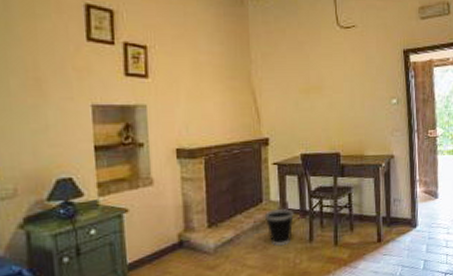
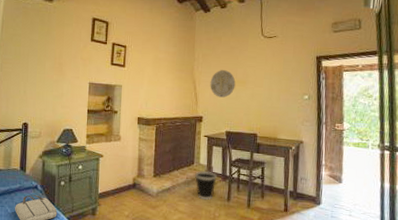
wall decoration: none [275,74,308,111] -> present [210,70,236,98]

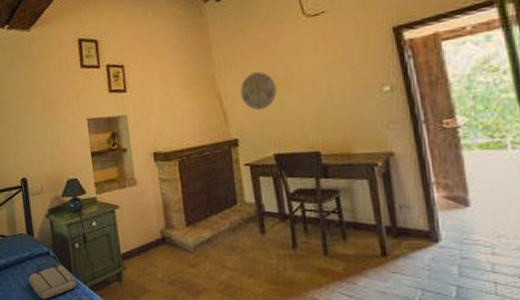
wastebasket: present [194,170,217,201] -> none [240,210,273,251]

